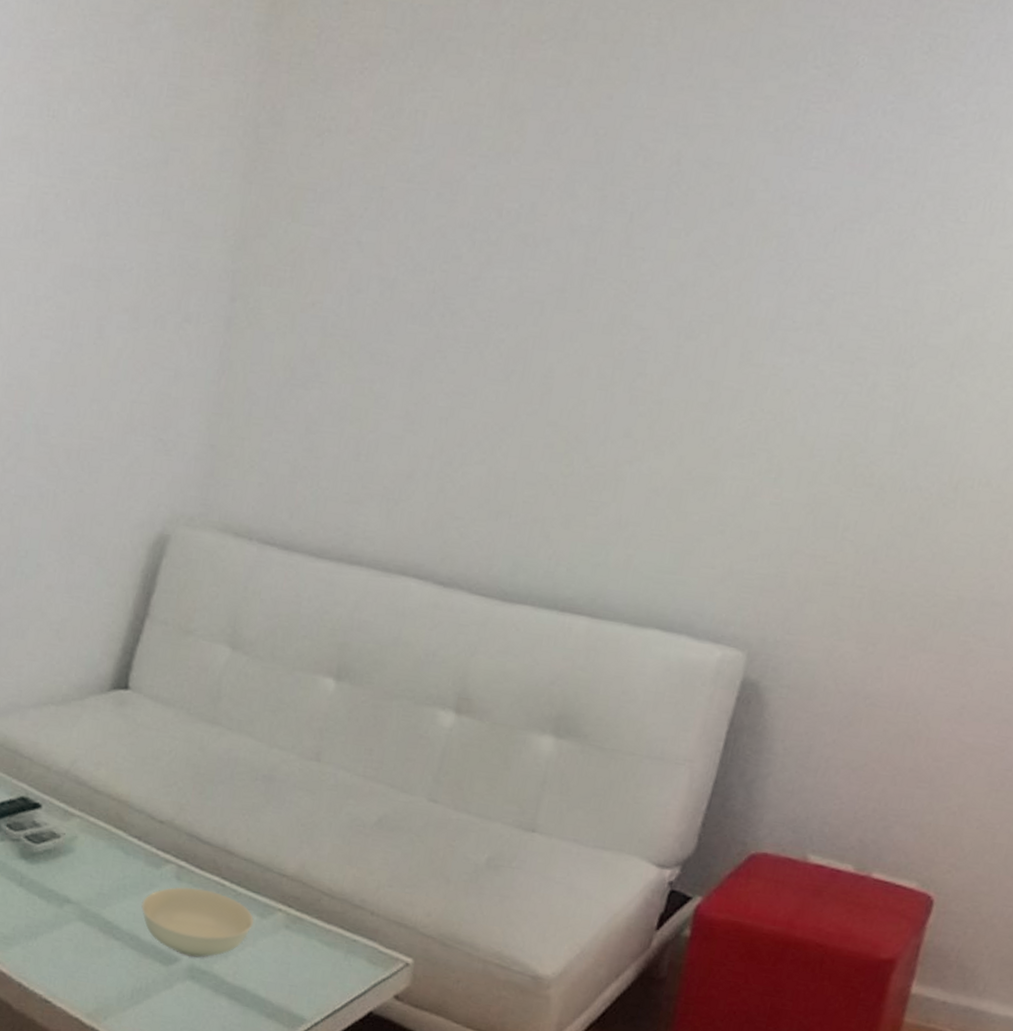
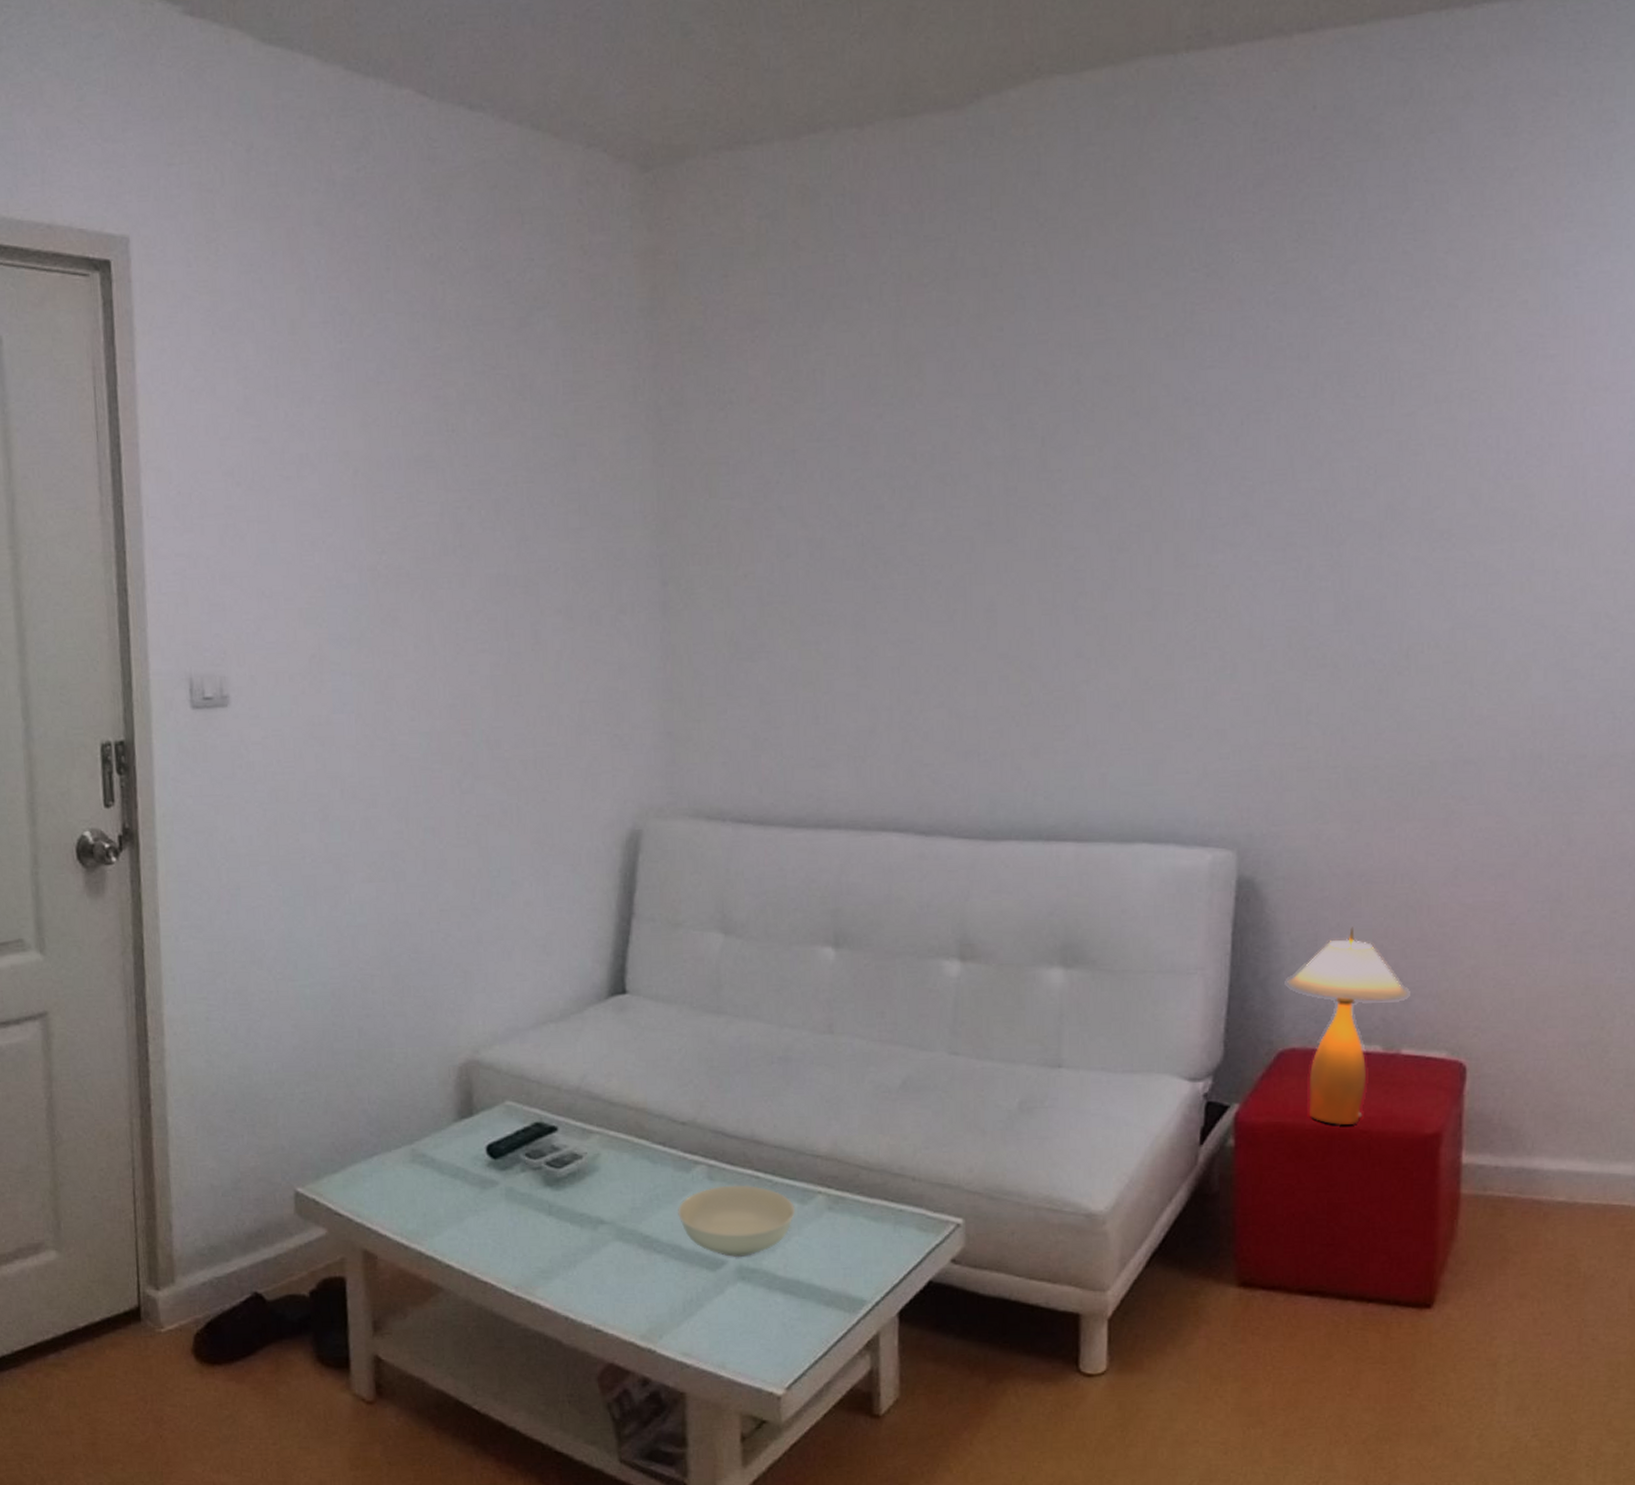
table lamp: none [768,745,890,937] -> present [1287,927,1408,1125]

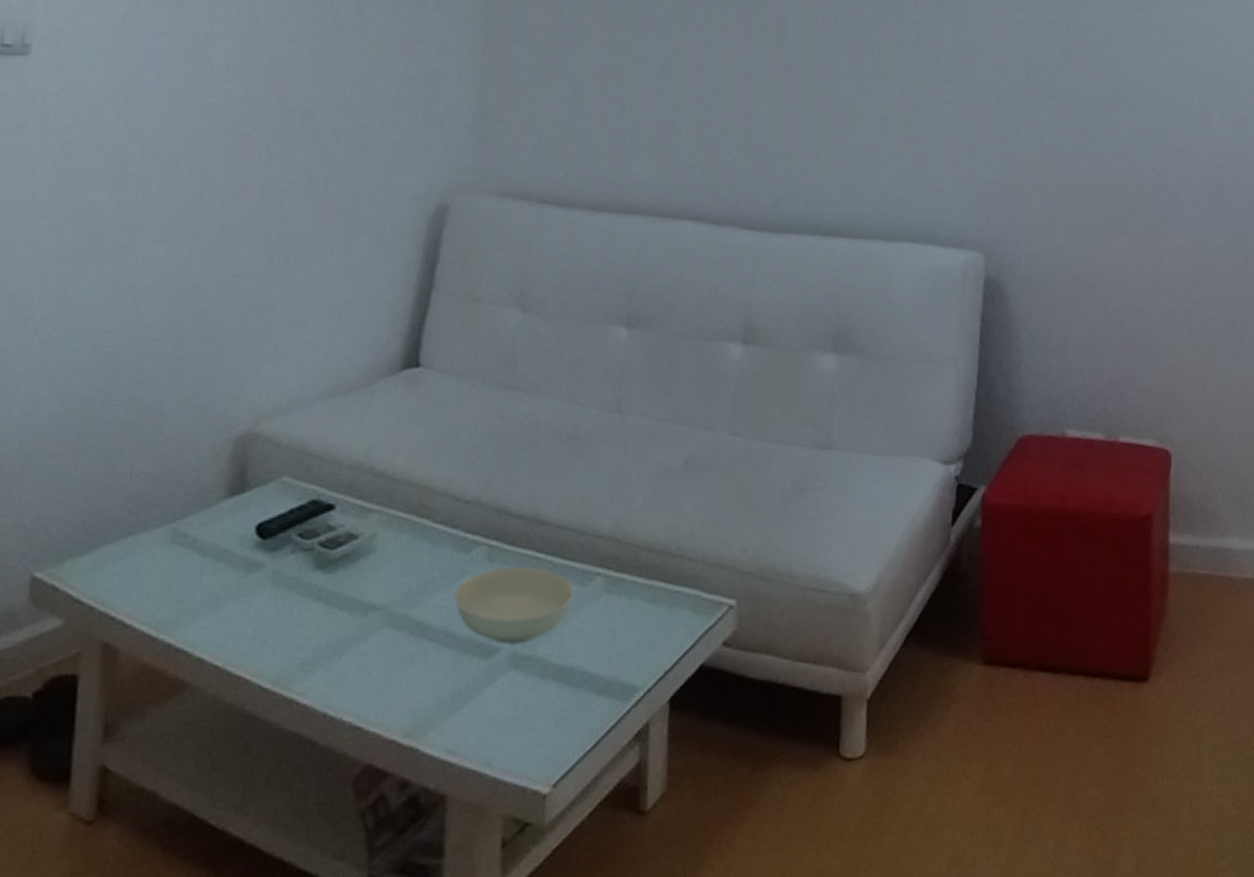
table lamp: present [1287,927,1408,1125] -> none [1026,325,1123,507]

